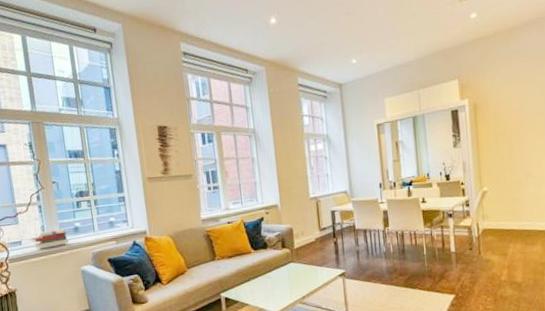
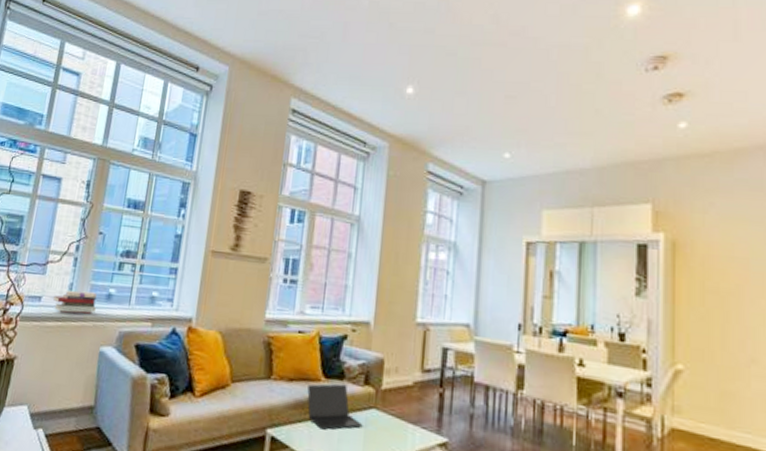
laptop: none [243,251,287,285] -> present [307,383,363,430]

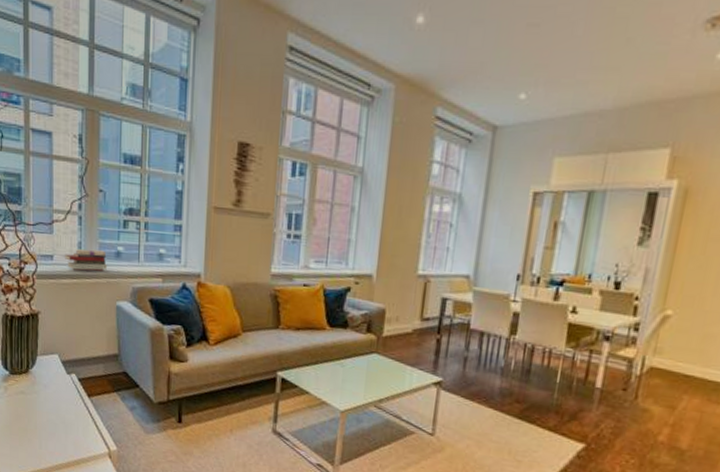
laptop: present [307,383,363,430] -> none [313,332,365,372]

